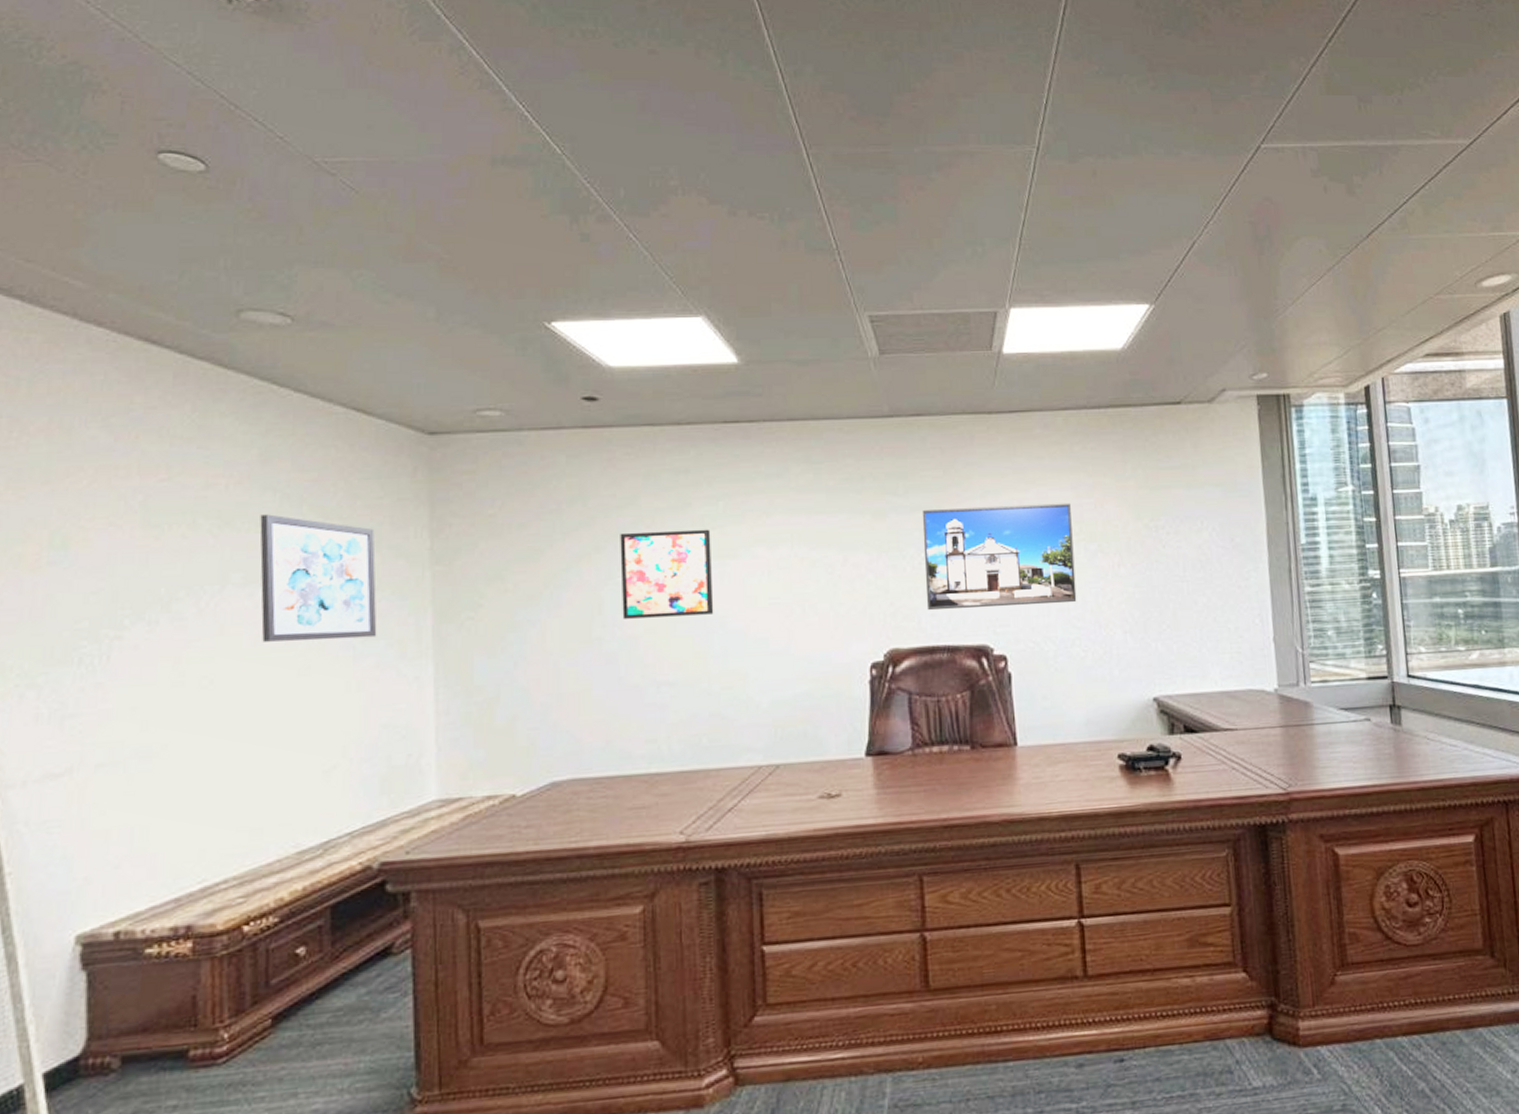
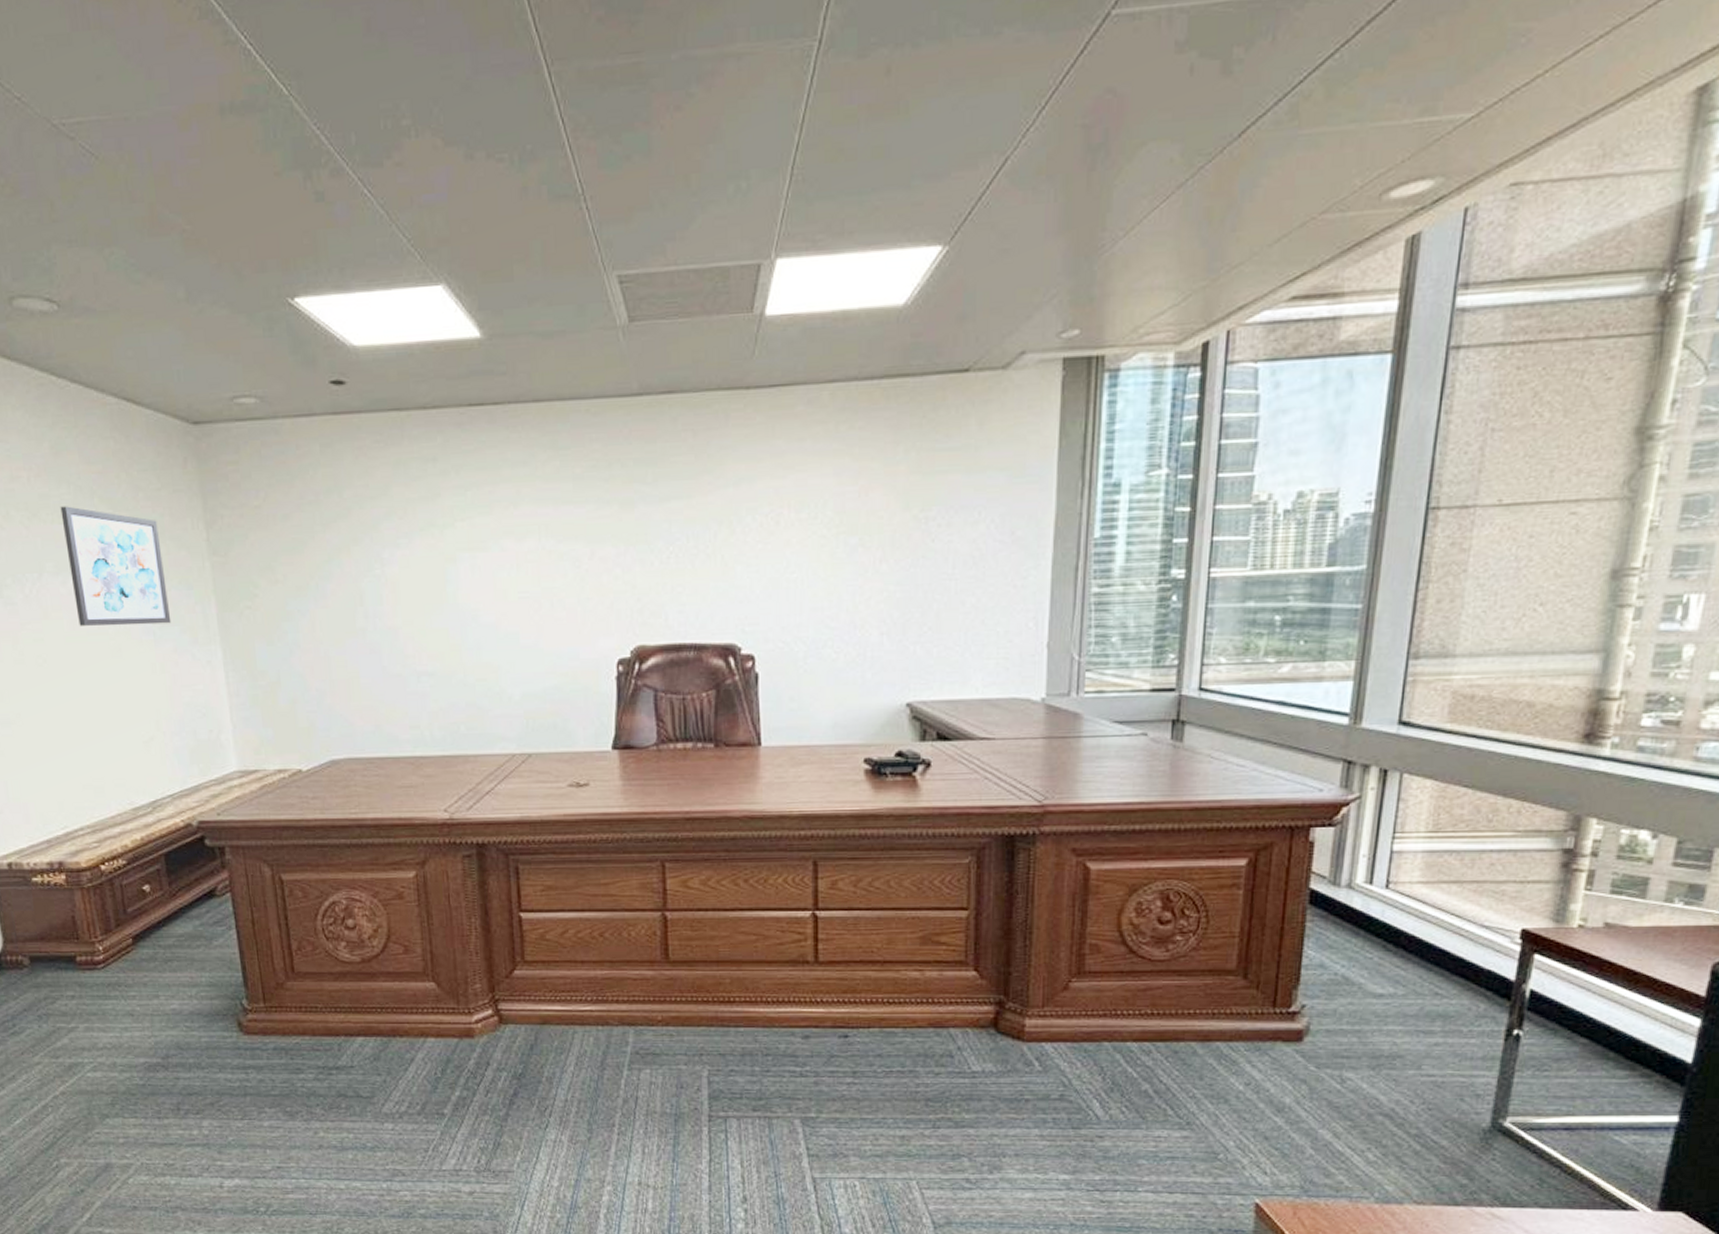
wall art: present [620,529,714,619] -> none [375,520,467,611]
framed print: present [922,503,1077,611] -> none [671,491,832,608]

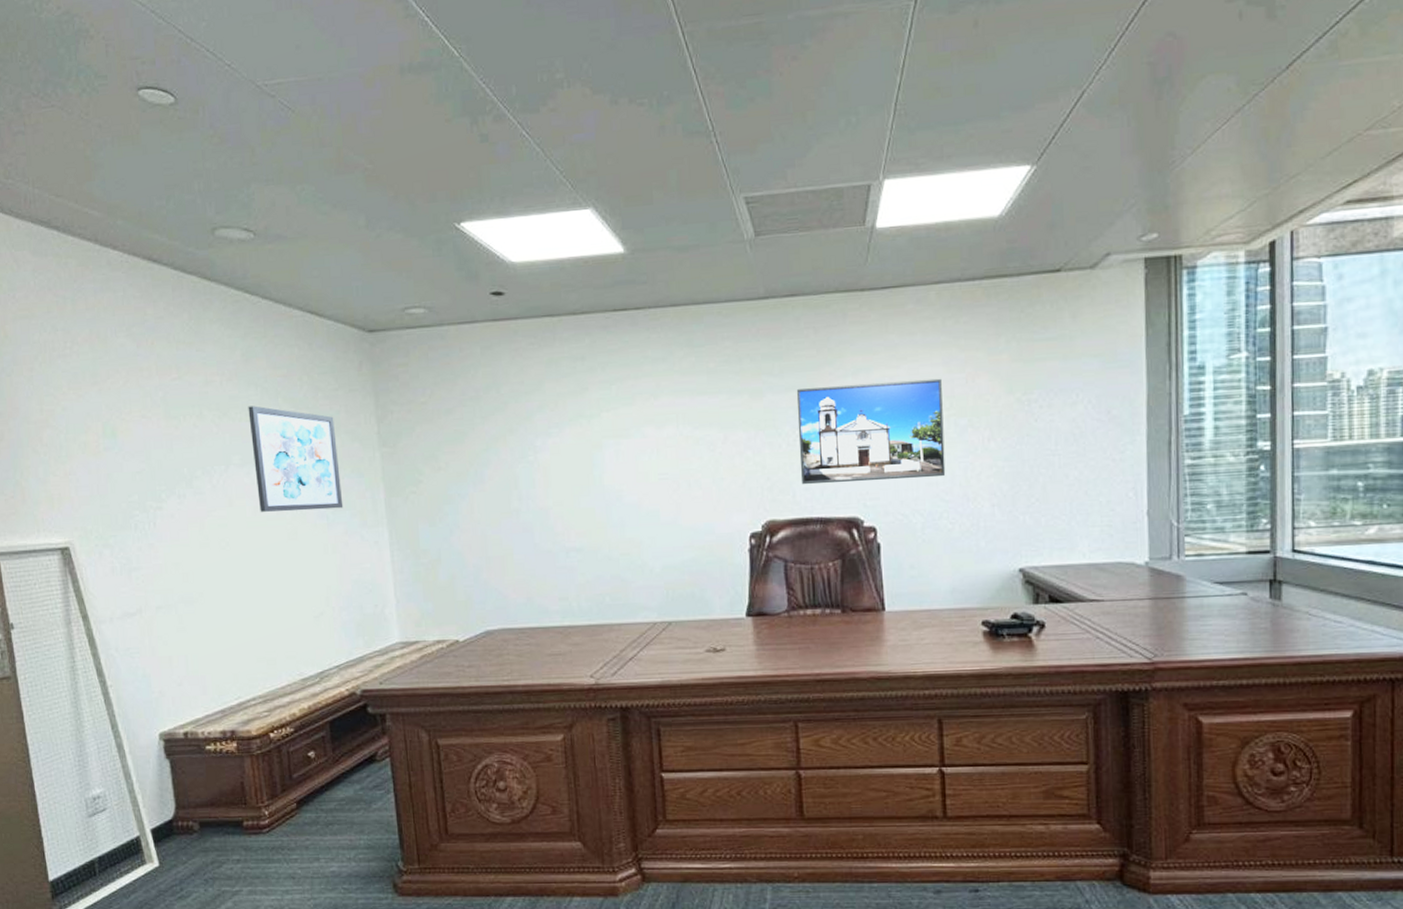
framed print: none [671,491,832,608] -> present [796,378,946,485]

